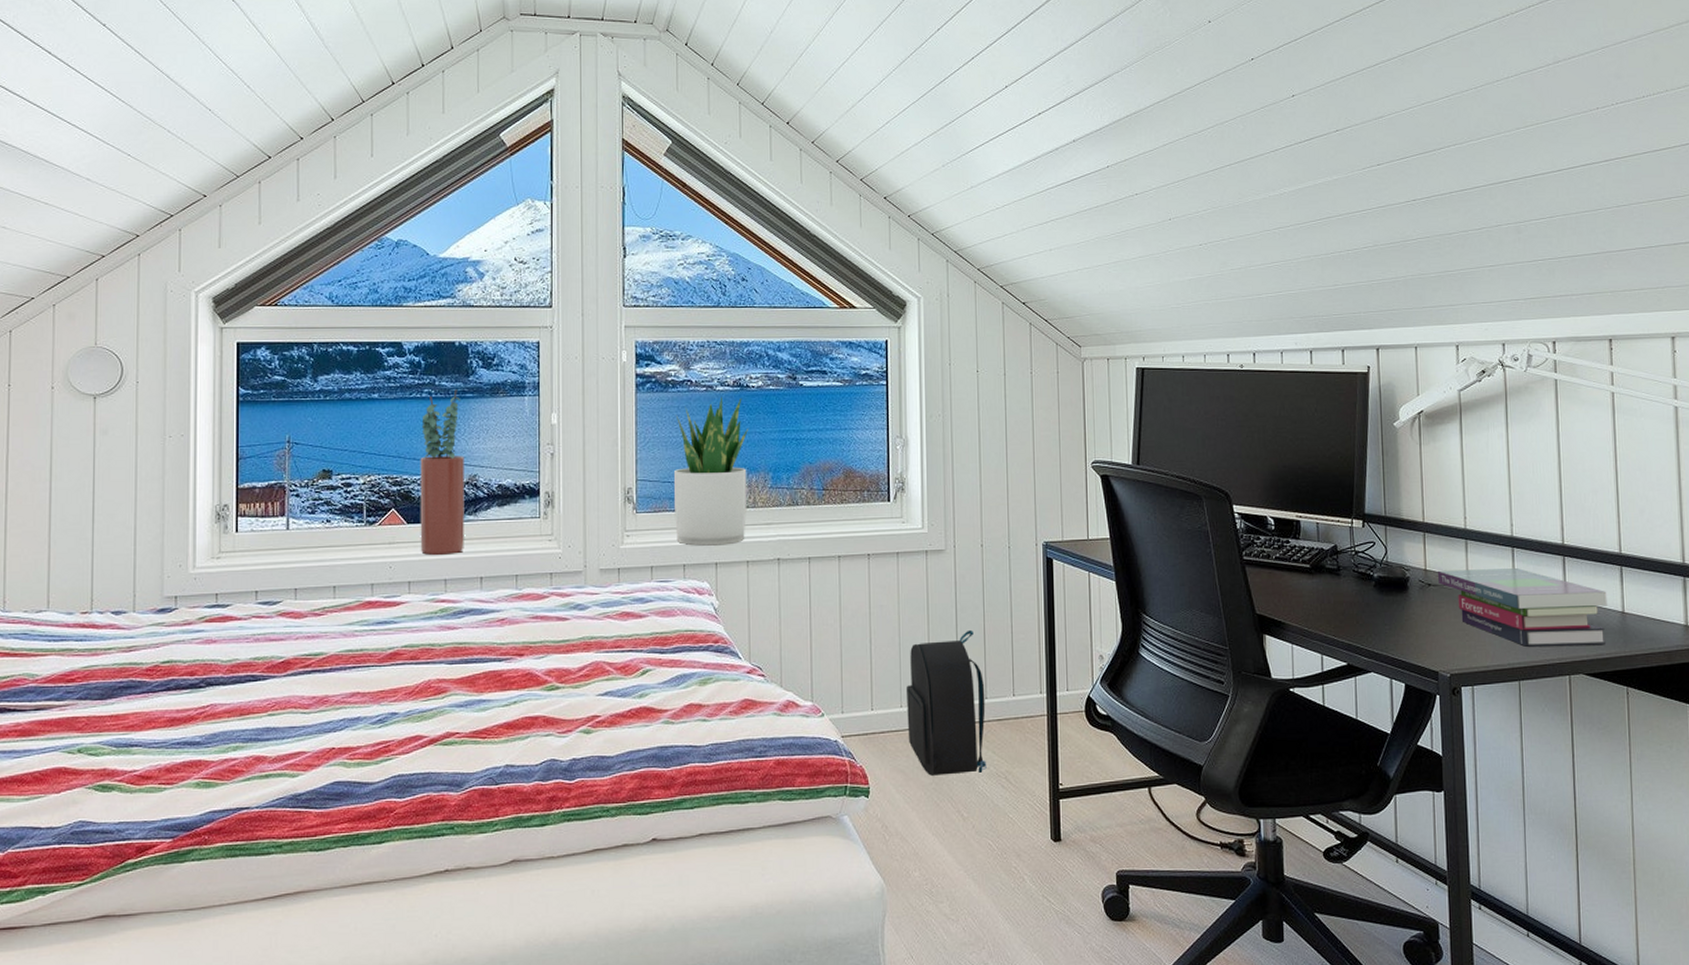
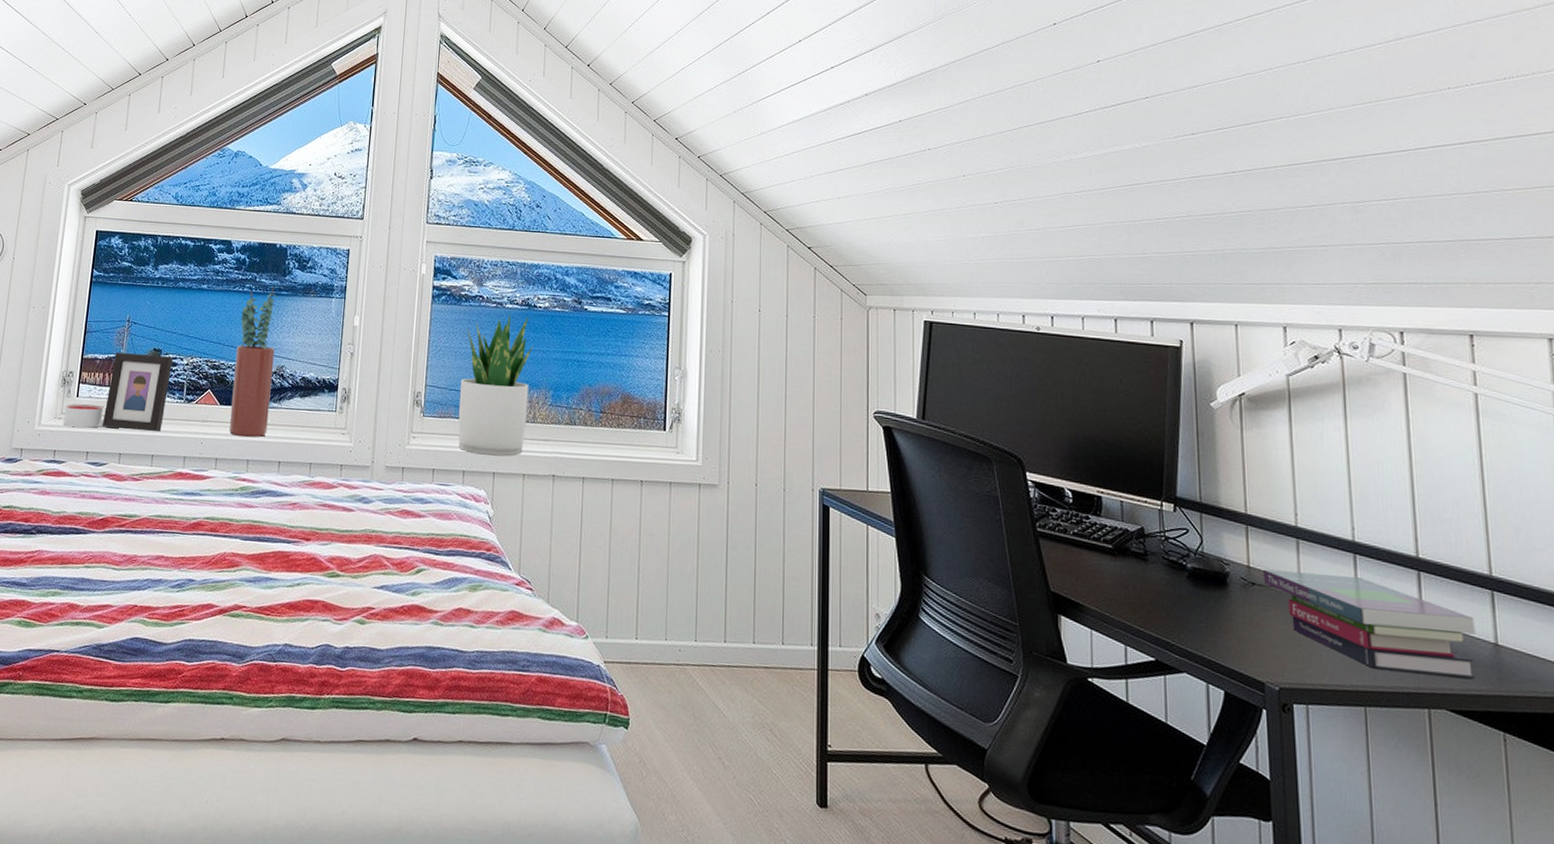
candle: none [223,538,270,567] -> present [63,403,104,429]
picture frame: none [270,477,346,563] -> present [102,352,173,433]
backpack: present [907,629,987,776] -> none [671,569,753,722]

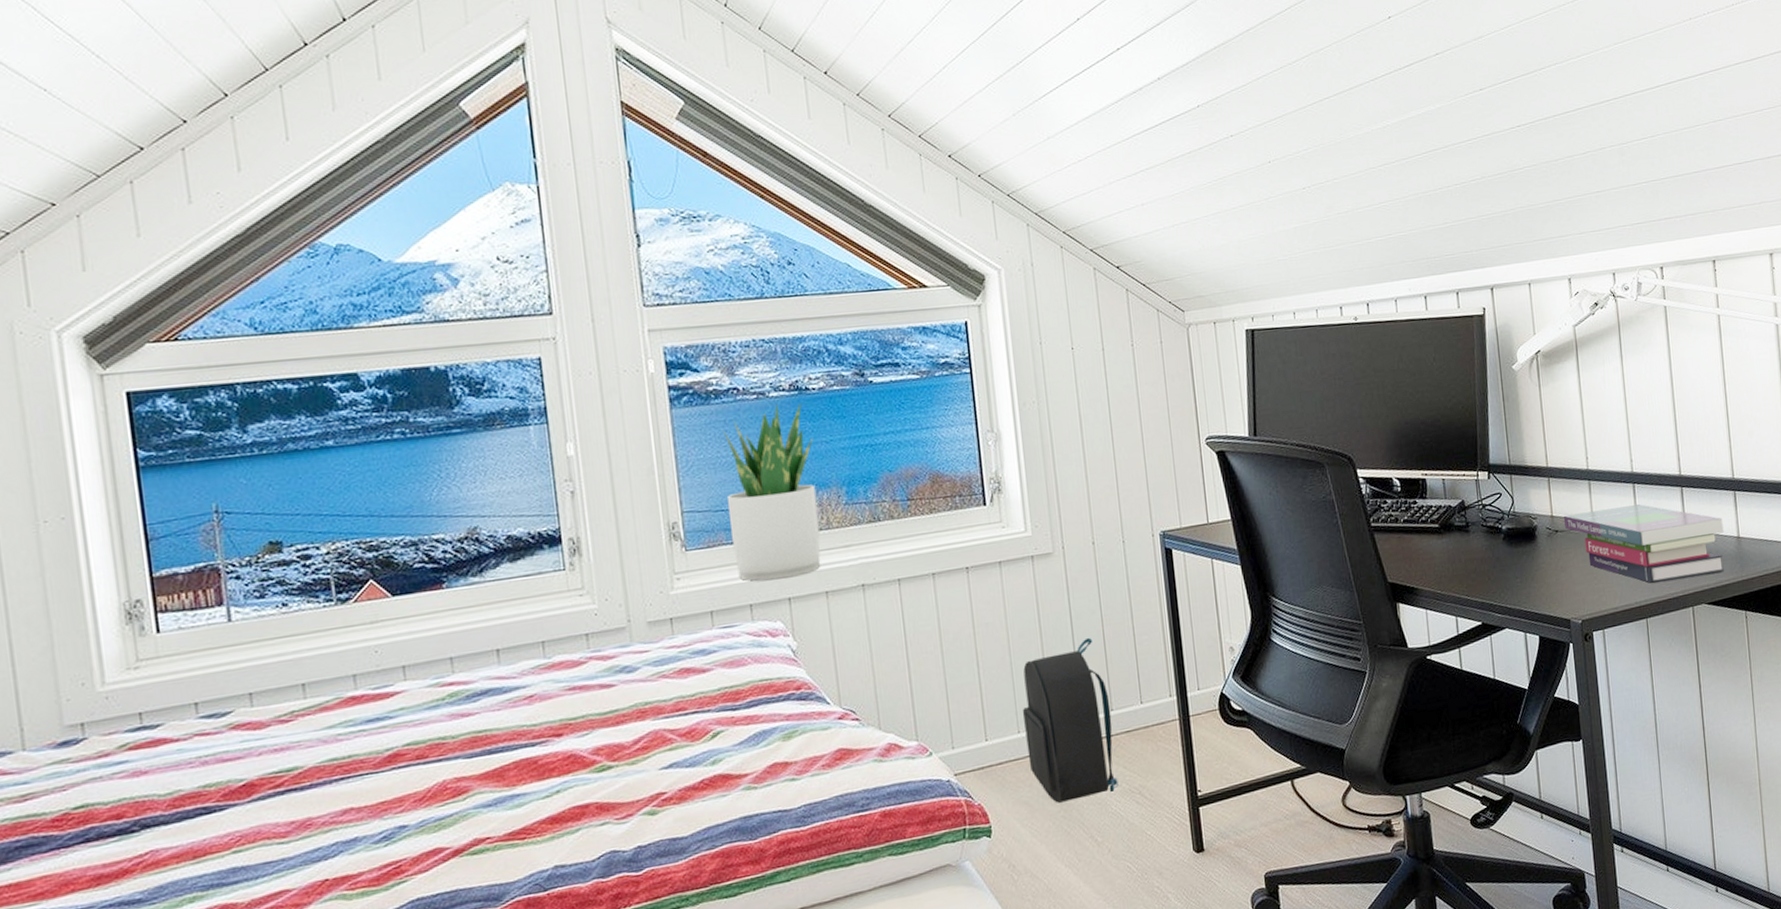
candle: present [63,403,104,429] -> none [141,636,210,677]
picture frame: present [102,352,173,433] -> none [206,548,309,664]
vase: present [228,286,277,438] -> none [396,425,471,632]
backpack: none [671,569,753,722] -> present [1023,637,1119,803]

